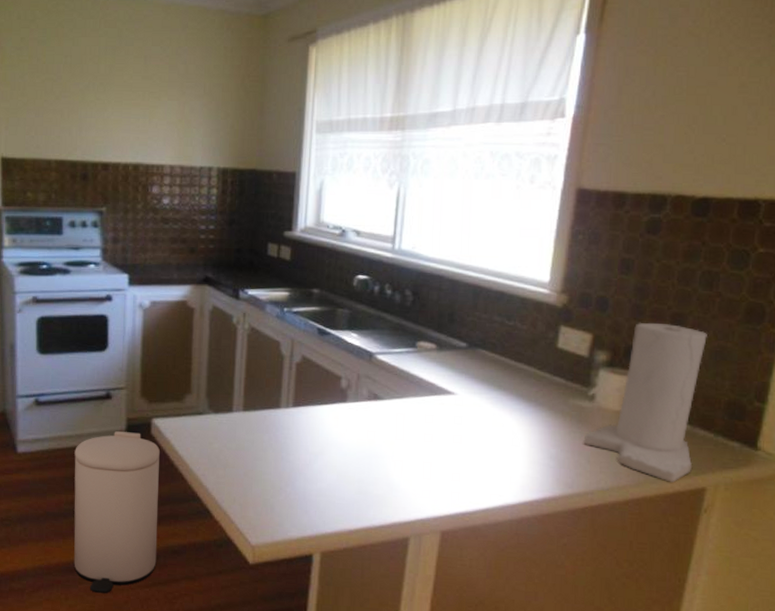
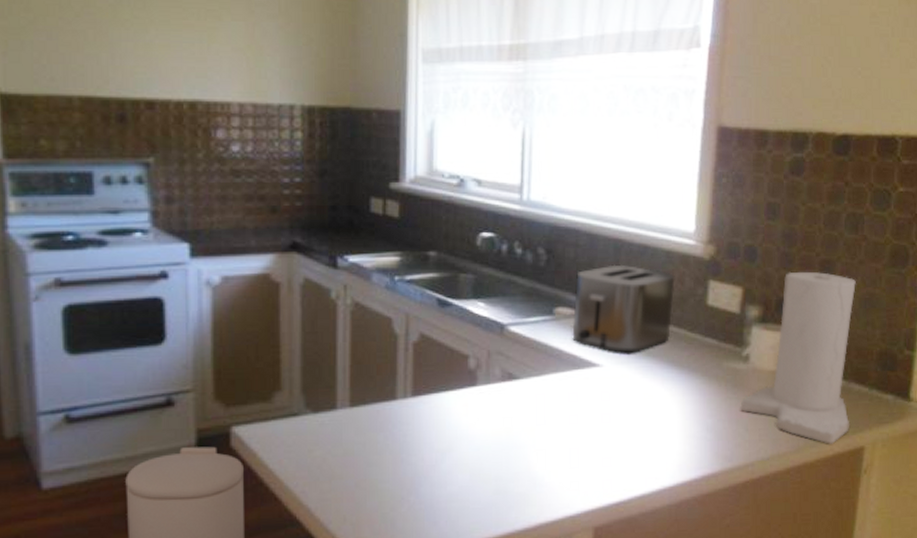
toaster: none [431,307,528,386] -> present [572,264,675,354]

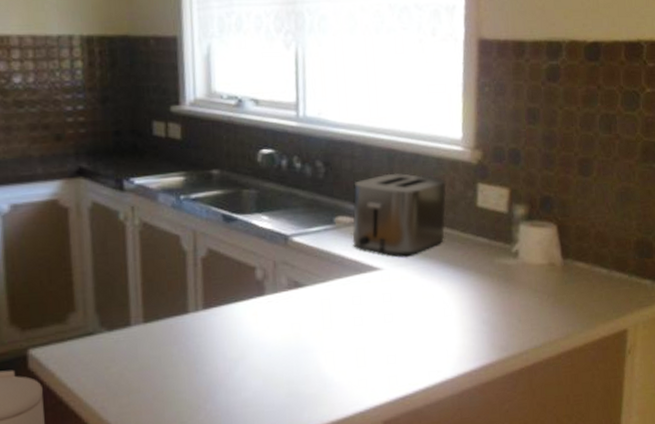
paper towel: present [740,271,856,444] -> none [512,170,613,329]

